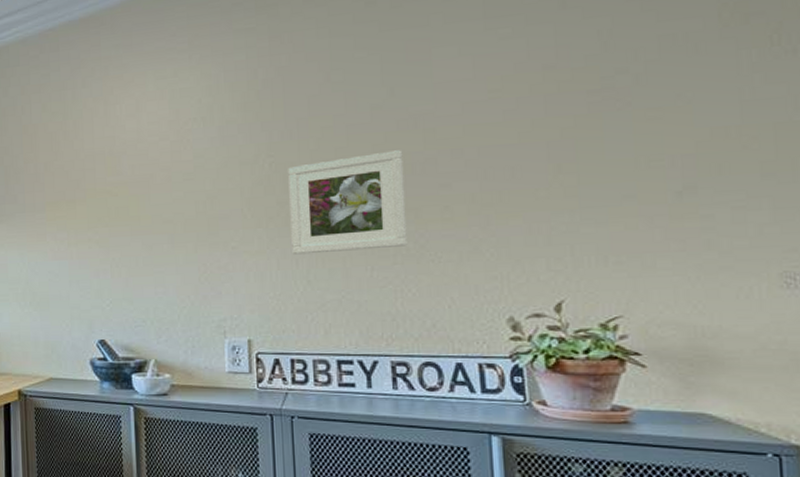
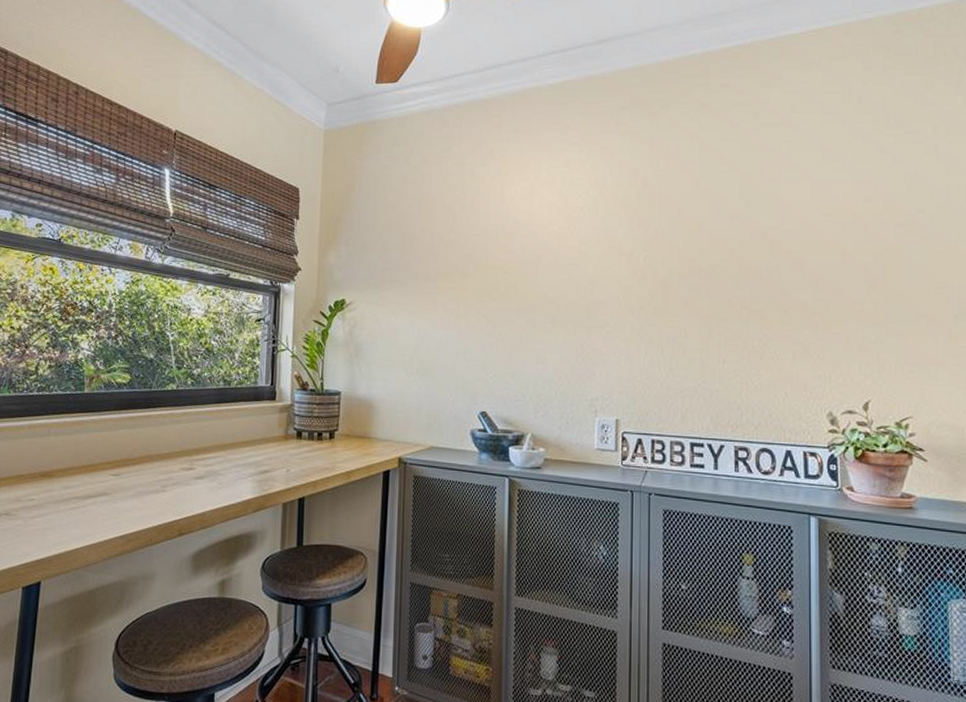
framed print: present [288,150,408,255] -> none [658,257,754,344]

